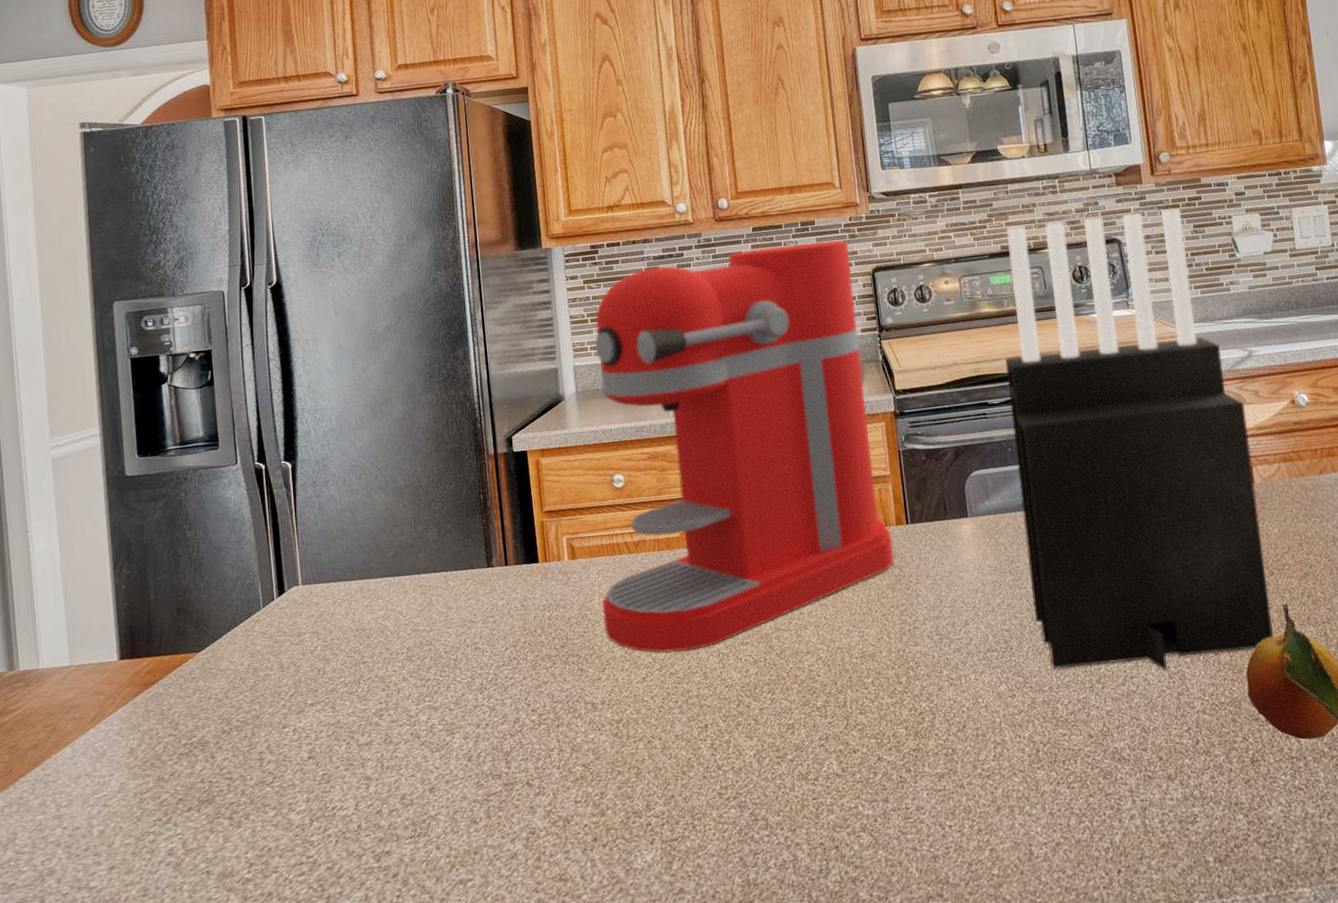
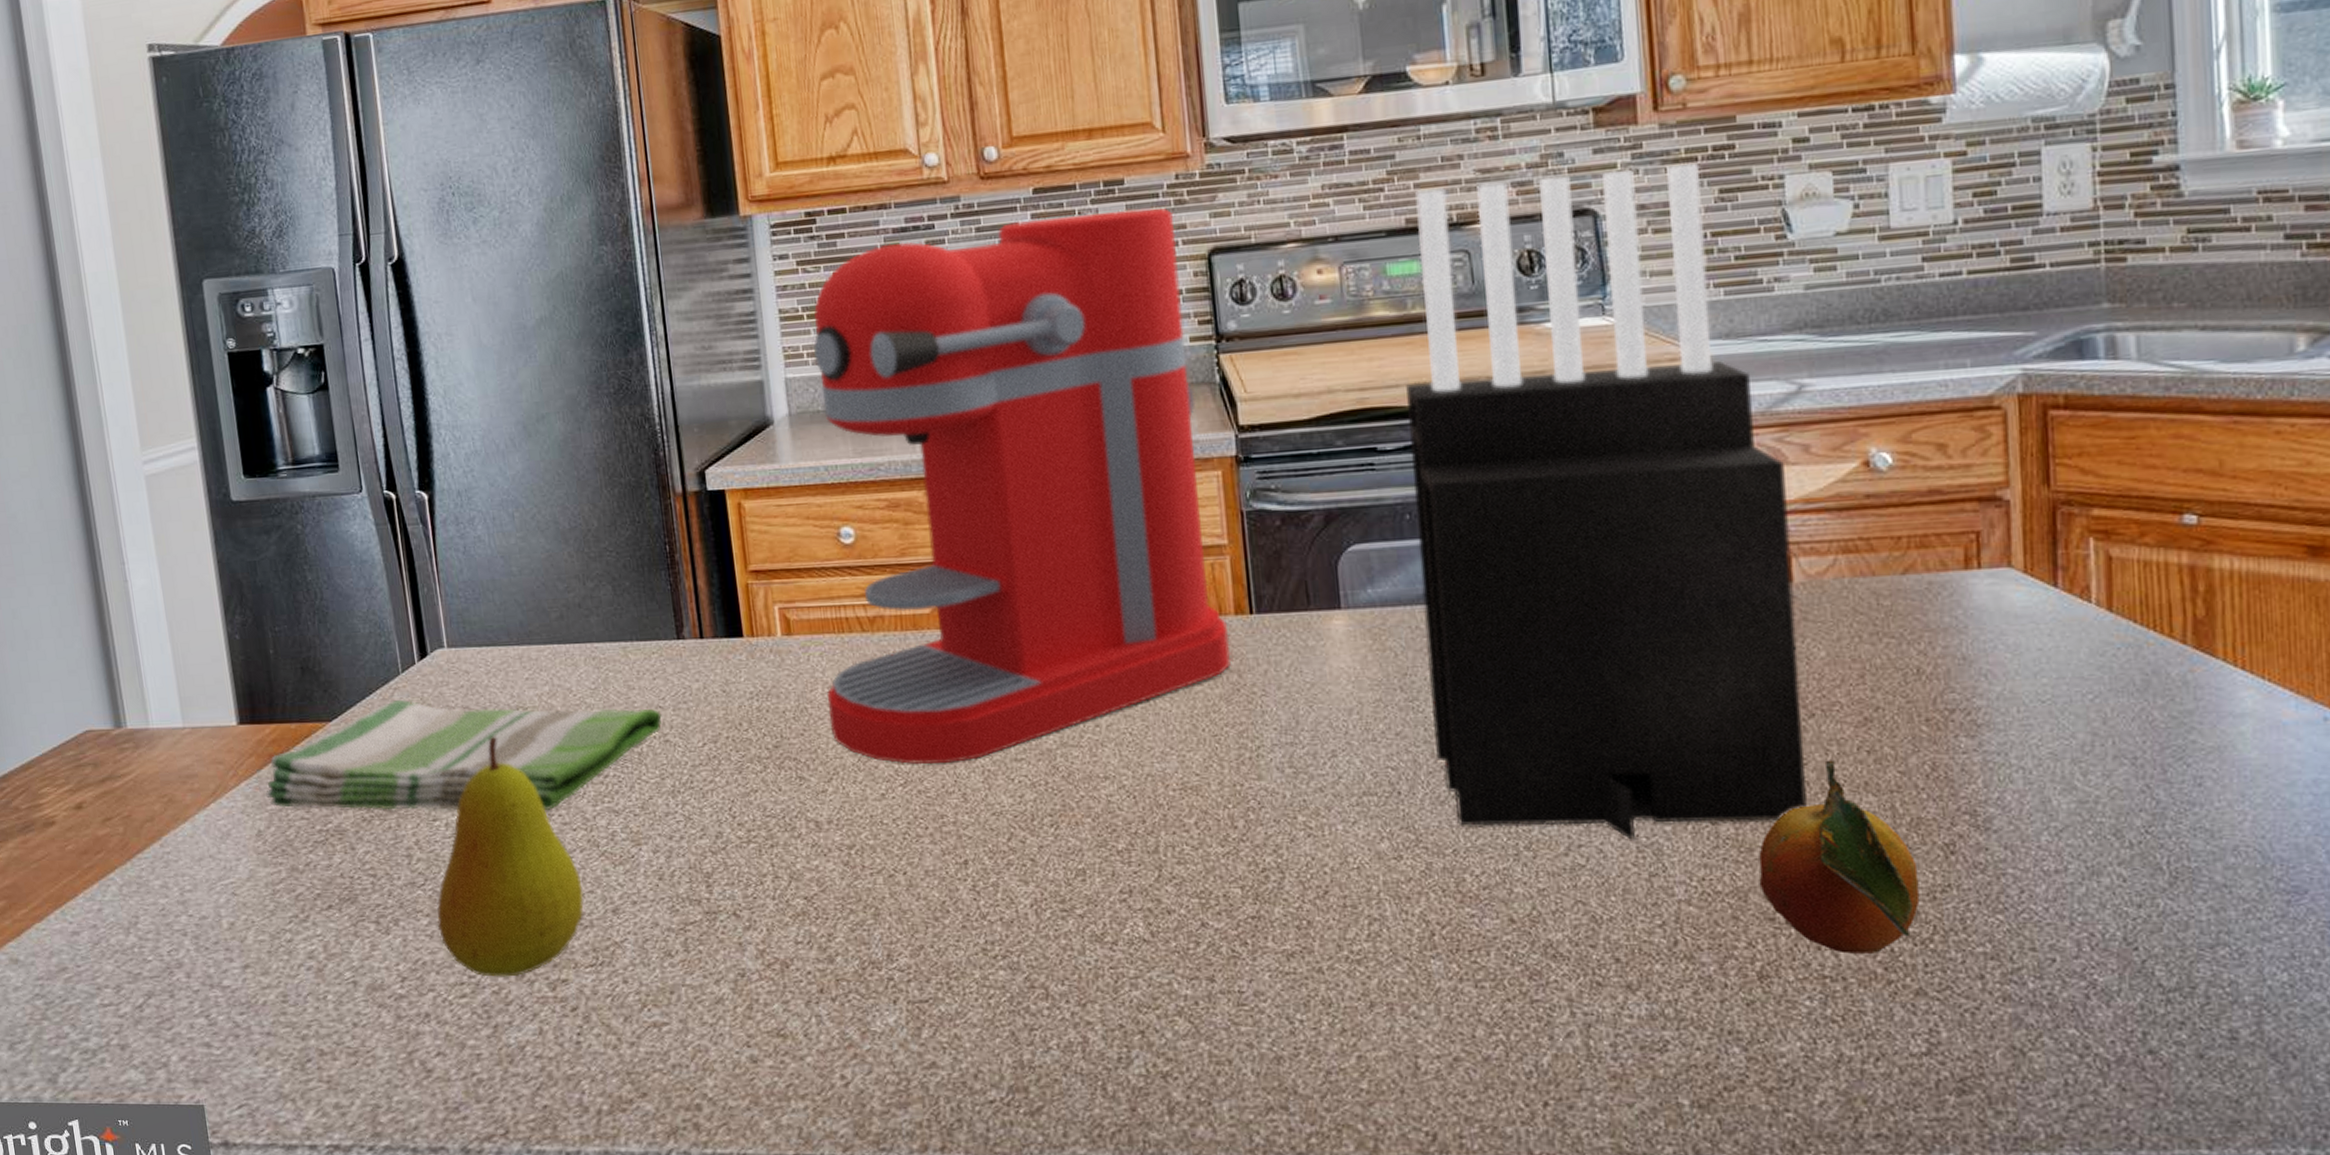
dish towel: none [139,624,474,728] -> present [265,699,662,811]
fruit: none [282,655,406,856] -> present [437,737,584,977]

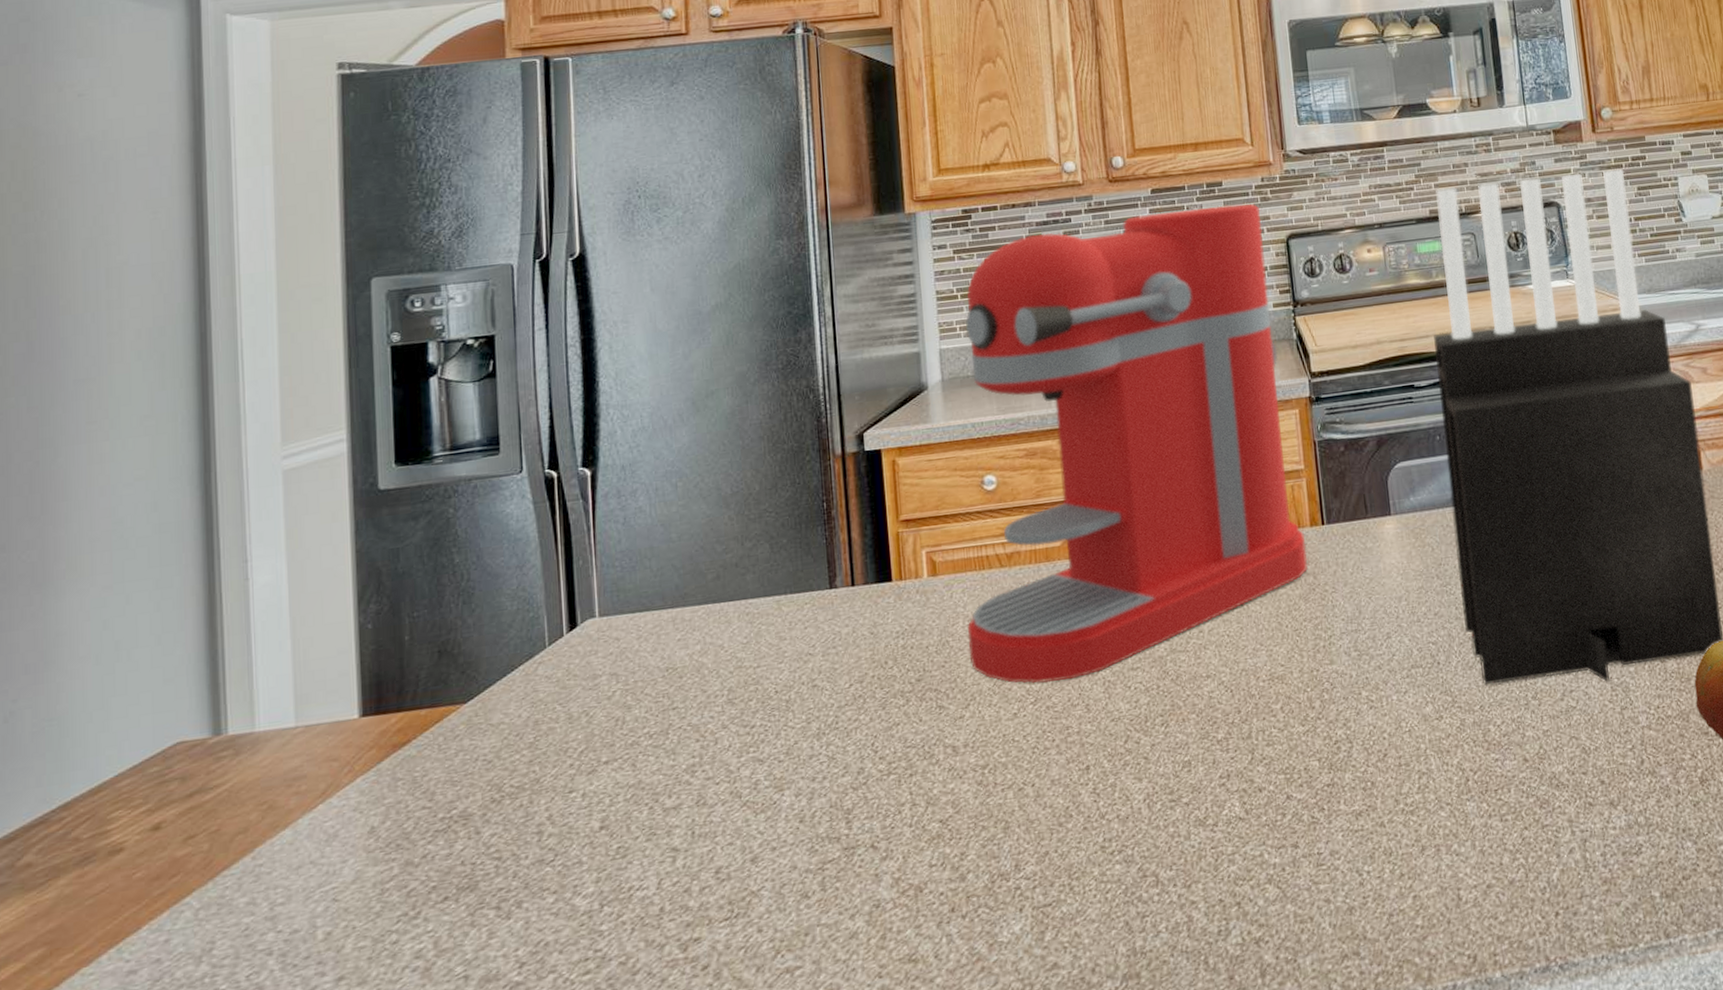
dish towel: present [265,699,662,811] -> none [383,657,811,799]
fruit: present [437,737,584,977] -> none [564,700,723,949]

